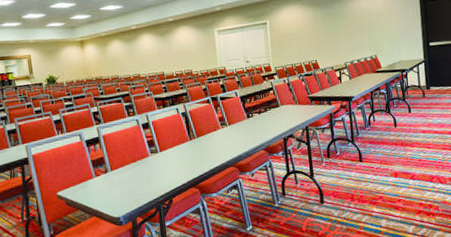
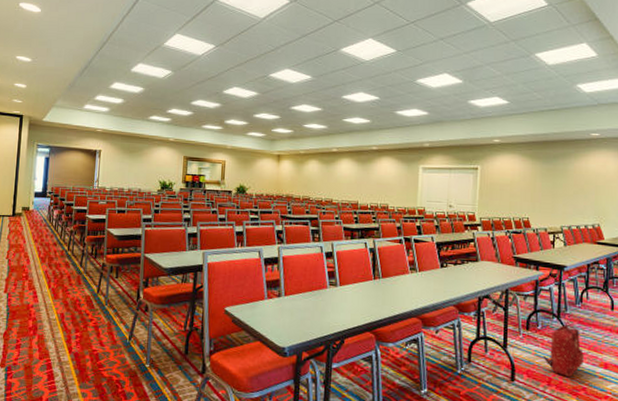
backpack: none [344,146,378,191] -> present [543,323,584,378]

